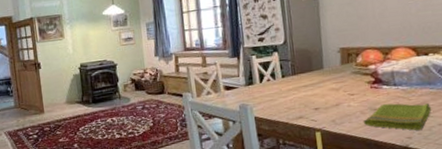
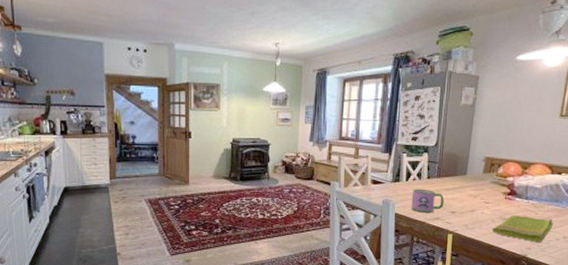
mug: none [268,88,305,113] -> present [411,189,445,212]

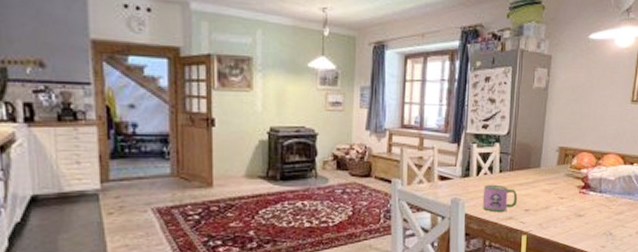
dish towel: present [491,215,554,242] -> none [566,211,627,240]

